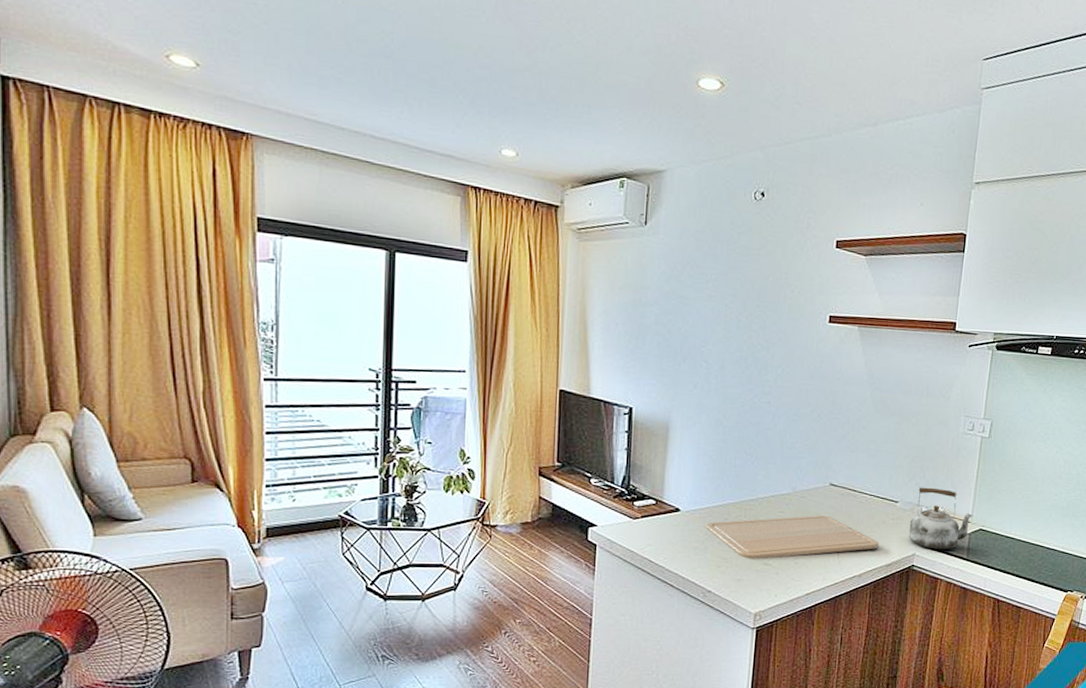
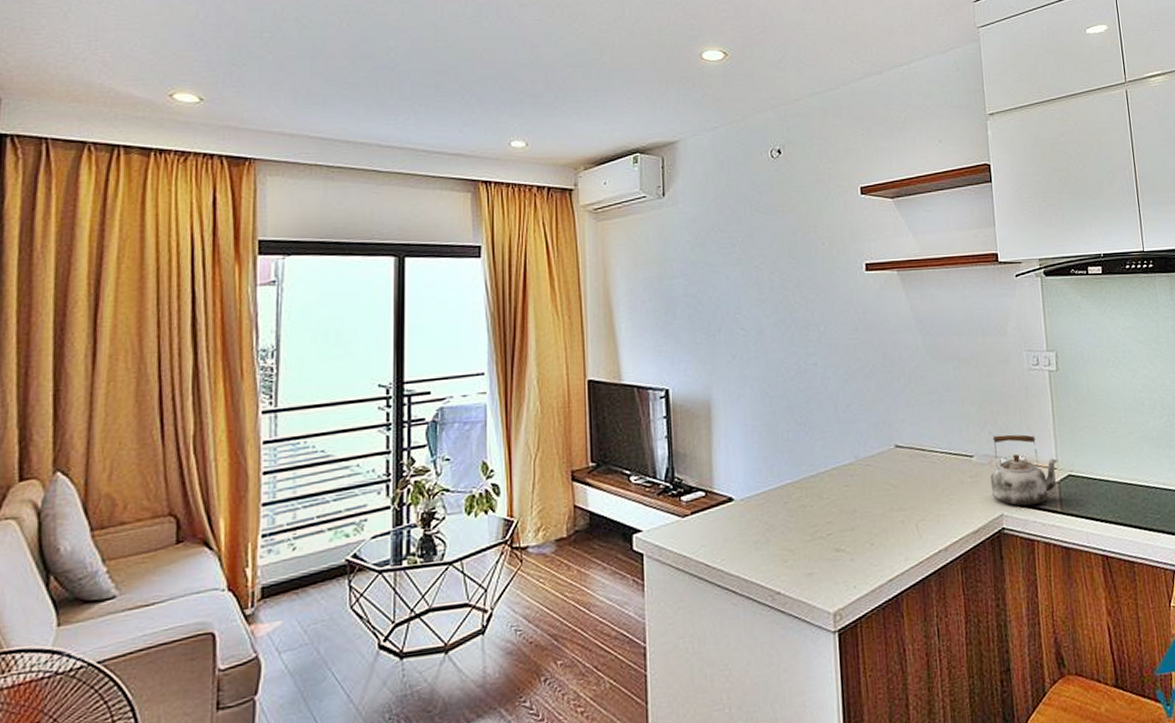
chopping board: present [705,515,879,559] -> none [764,483,961,547]

